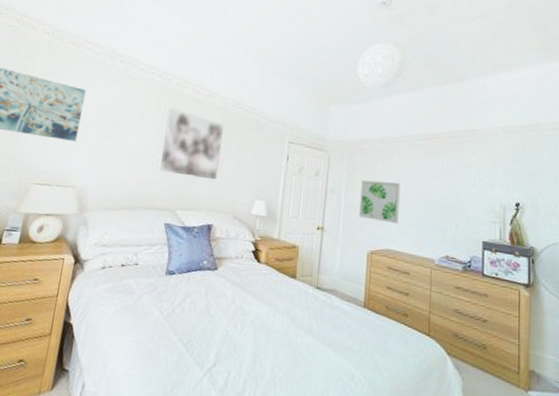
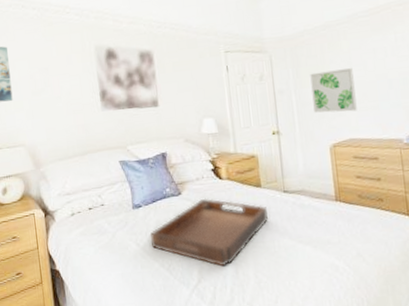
serving tray: none [174,277,297,354] -> present [150,198,268,267]

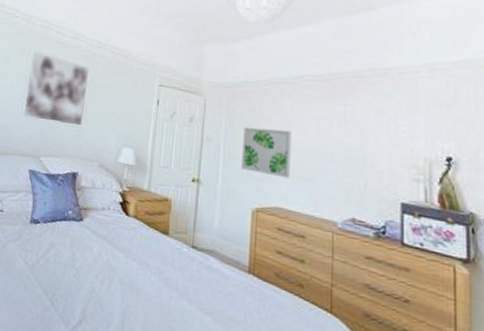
serving tray: present [150,198,268,267] -> none [39,230,170,314]

